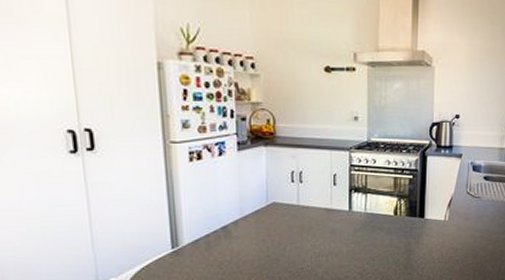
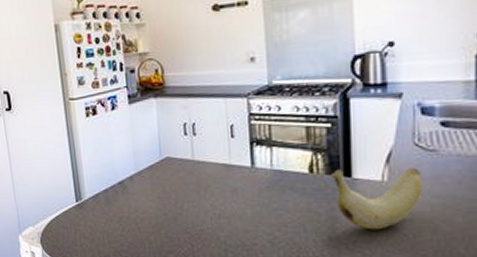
banana: none [409,210,470,259] -> present [330,167,422,230]

